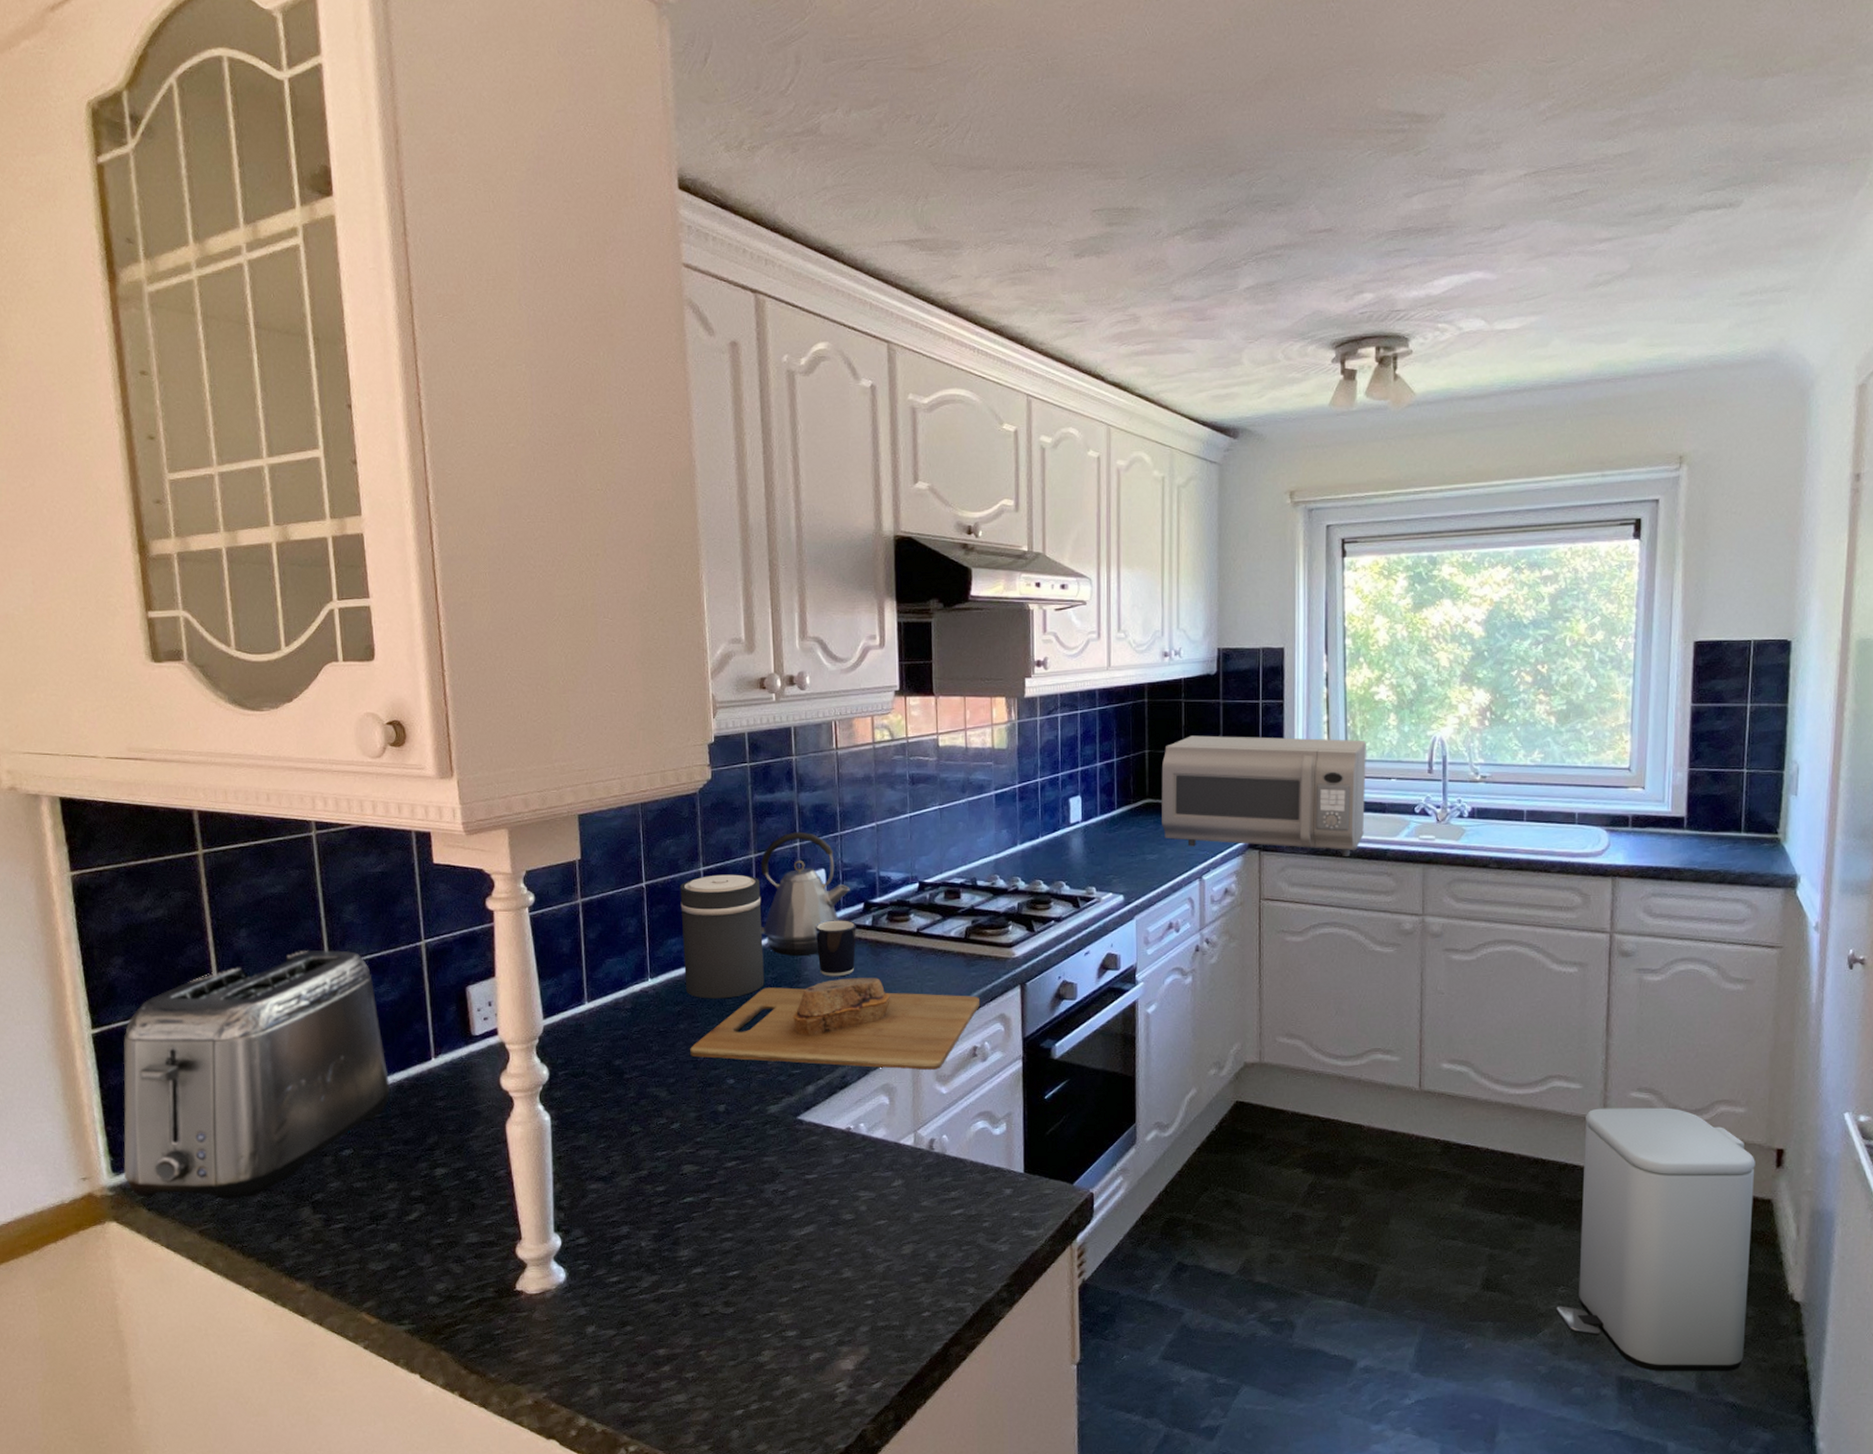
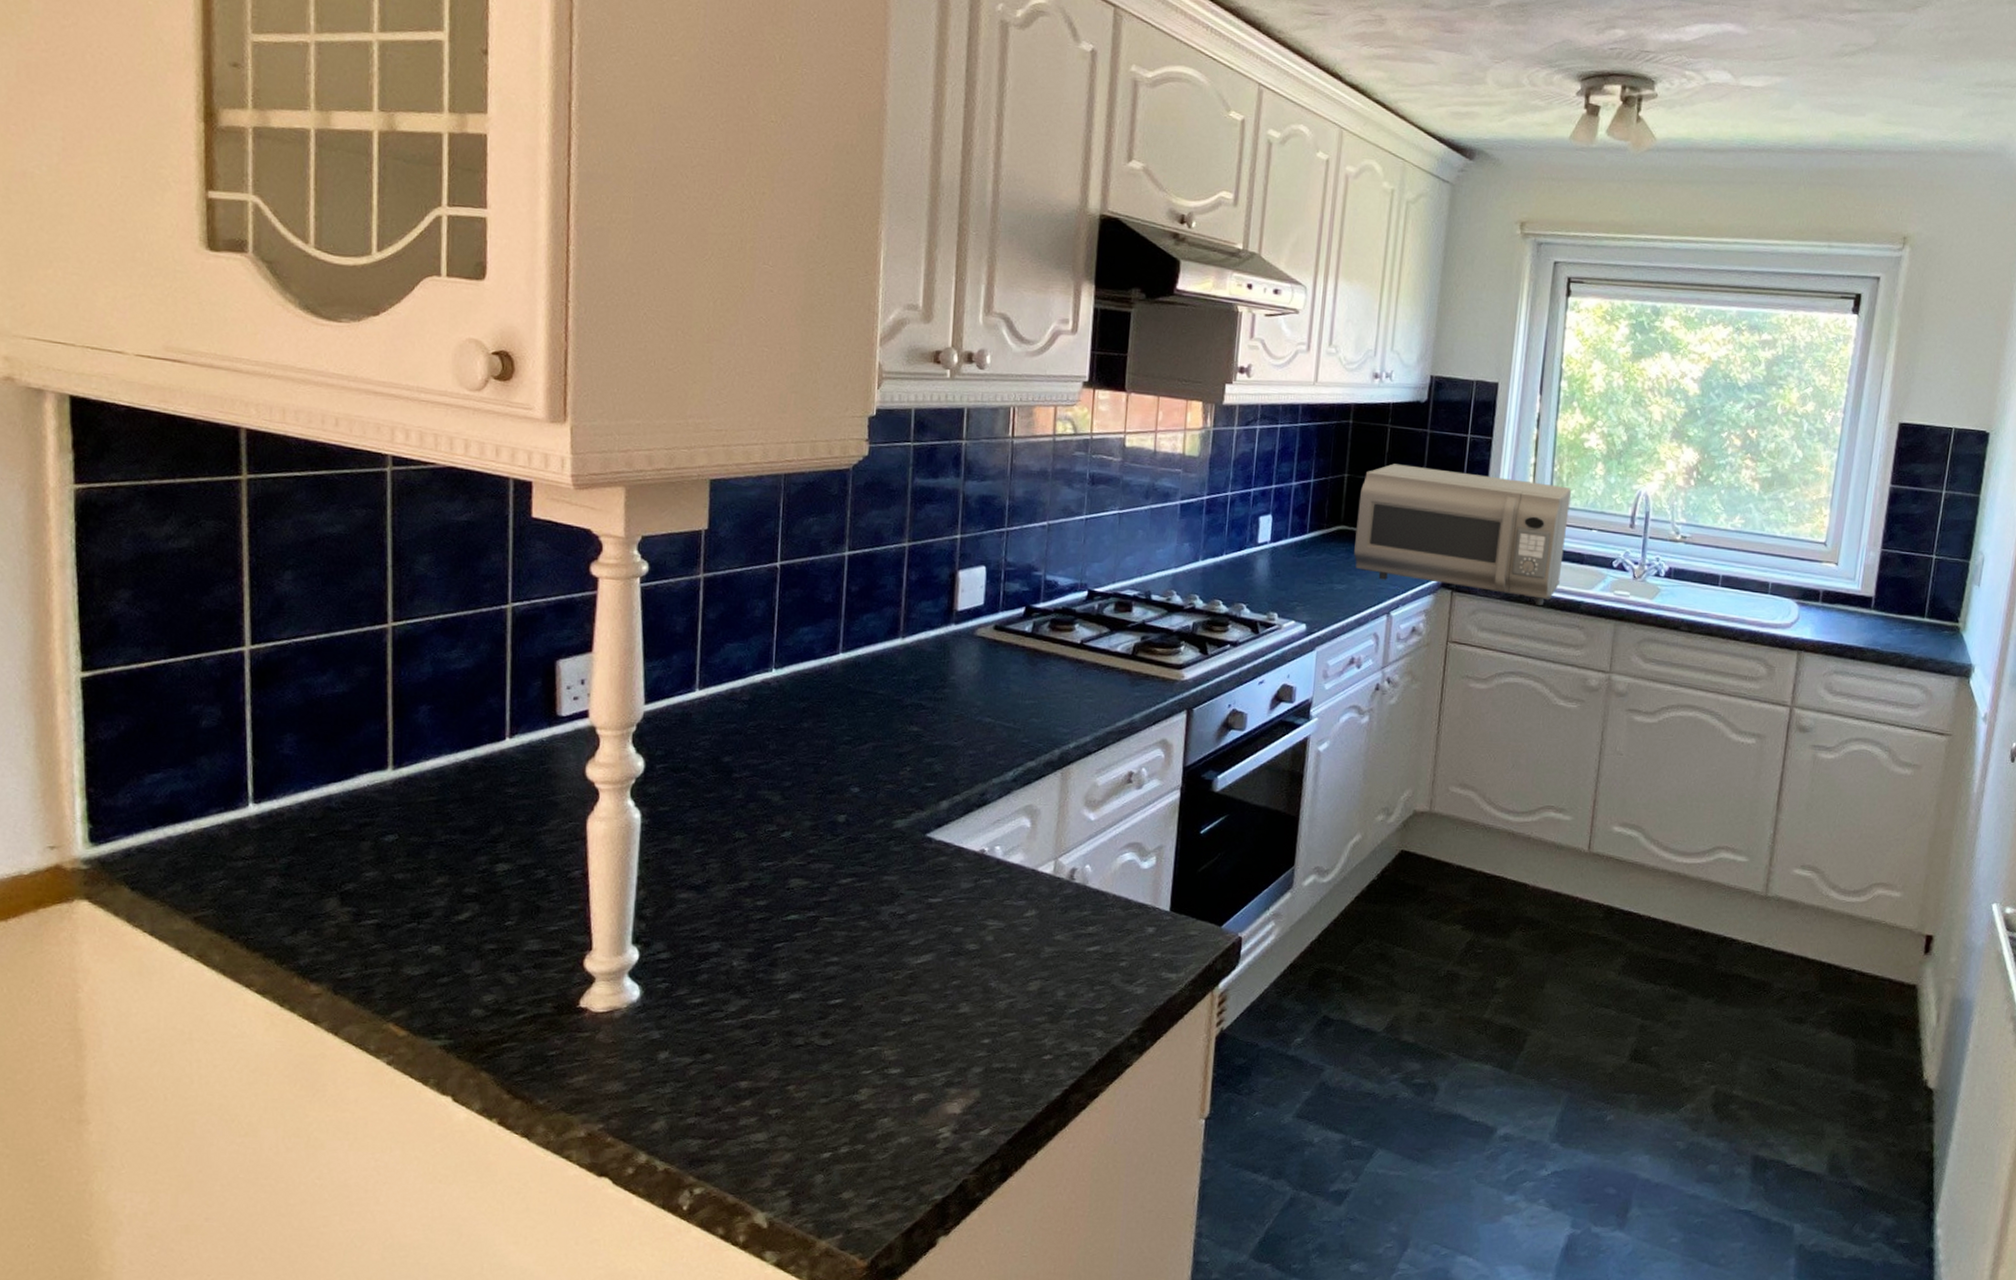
toaster: present [123,949,390,1200] -> none [105,602,452,884]
cylinder: present [680,874,765,999] -> none [813,561,911,699]
cutting board: present [690,978,981,1071] -> none [812,687,1142,795]
kettle: present [760,831,850,957] -> none [907,522,1012,659]
mug: present [815,920,856,977] -> none [967,622,1014,685]
pedal bin: present [1555,1107,1755,1371] -> none [1699,883,1906,1155]

